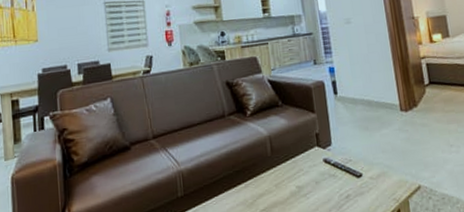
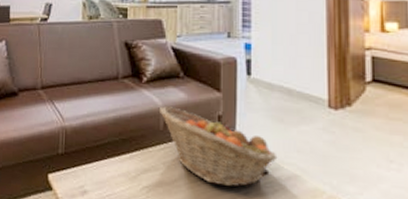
fruit basket: none [265,133,368,195] -> present [160,106,278,187]

